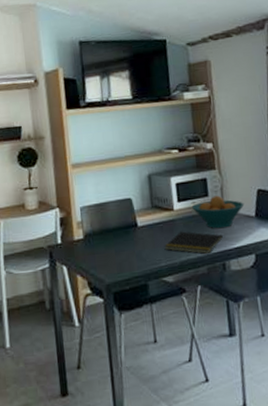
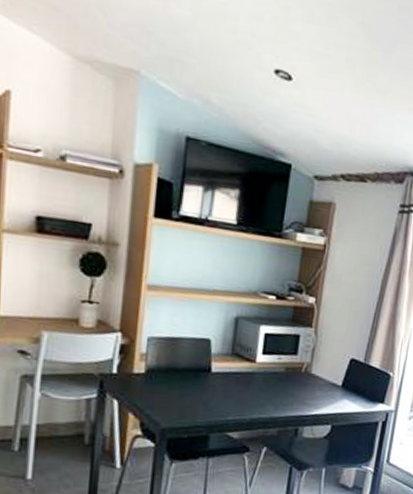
notepad: present [164,231,223,255] -> none [236,387,303,416]
fruit bowl: present [191,195,244,229] -> none [276,356,334,392]

